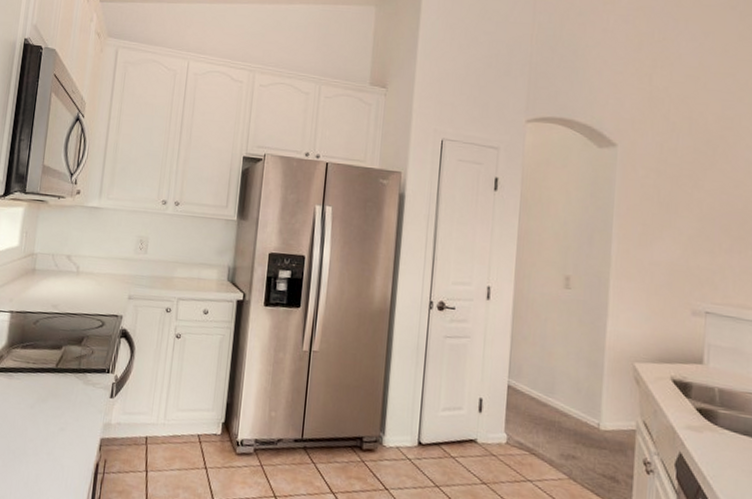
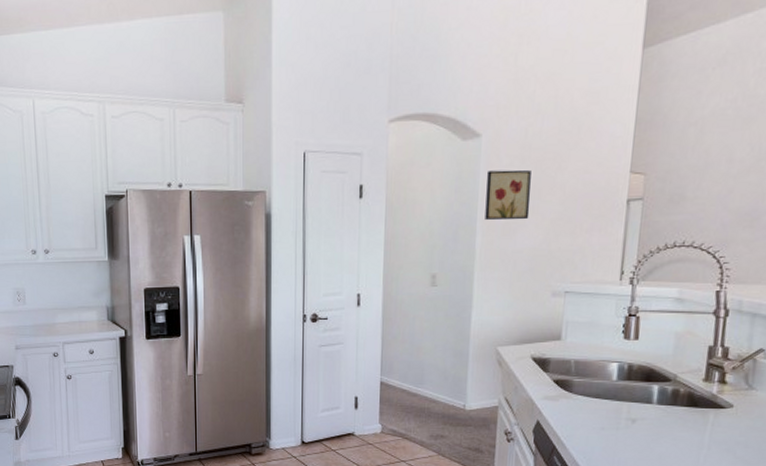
wall art: none [621,179,668,233] -> present [485,169,531,221]

